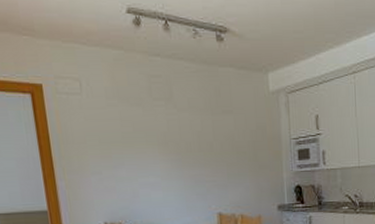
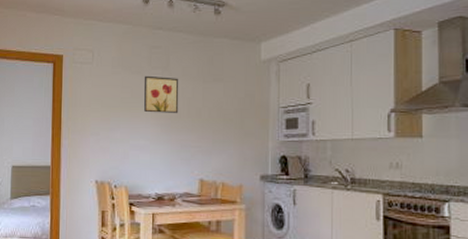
wall art: none [145,107,189,148] -> present [143,75,179,113]

